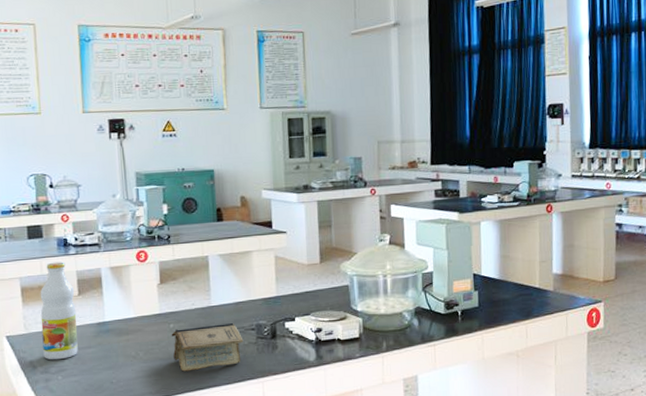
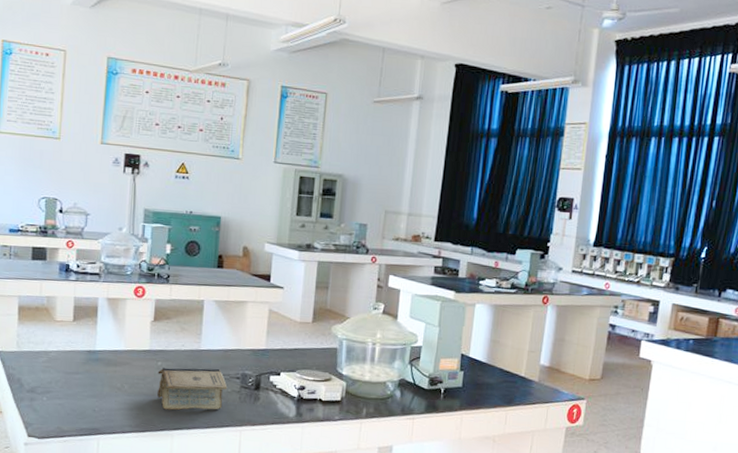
beverage bottle: present [40,262,78,360] -> none [32,285,70,381]

